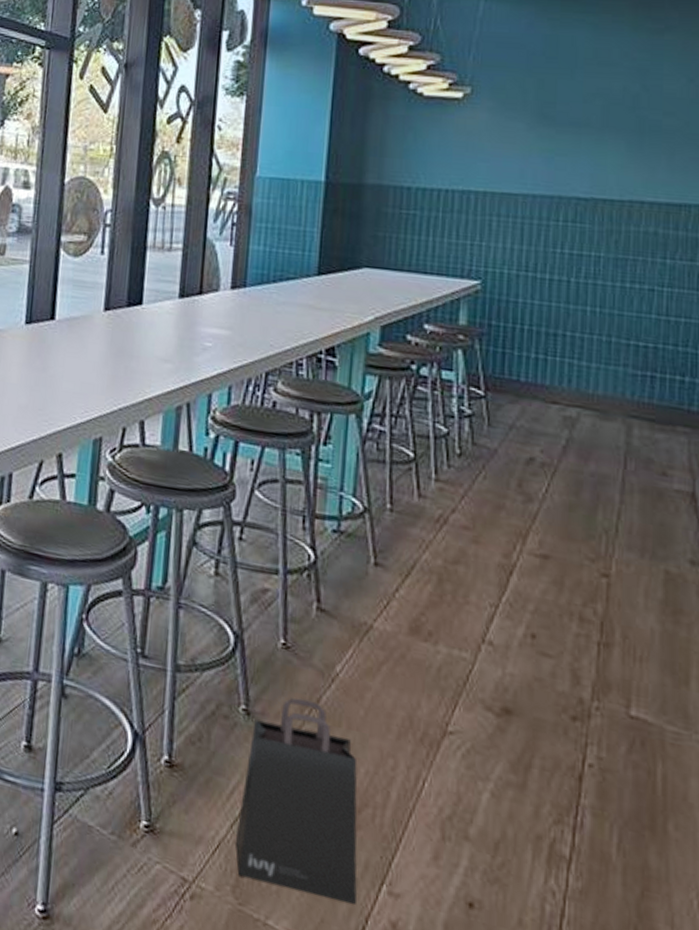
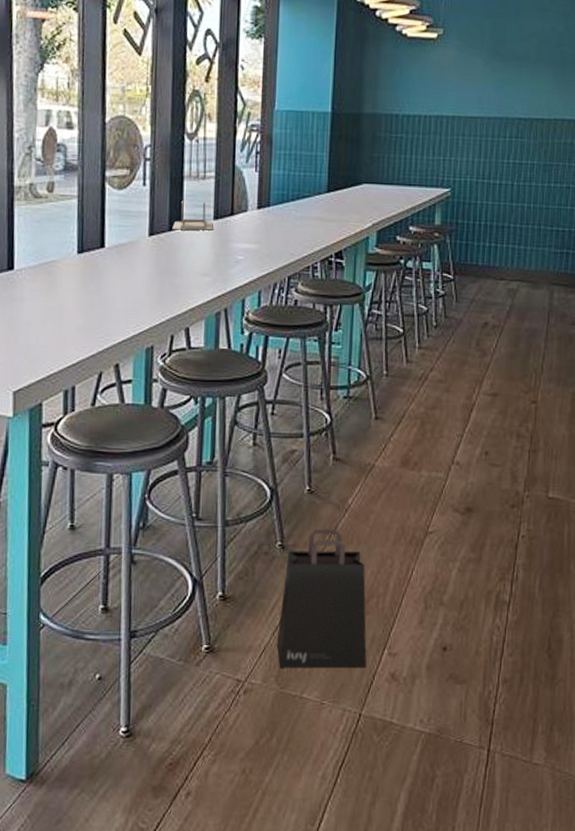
napkin holder: none [130,273,178,310] -> present [172,200,213,231]

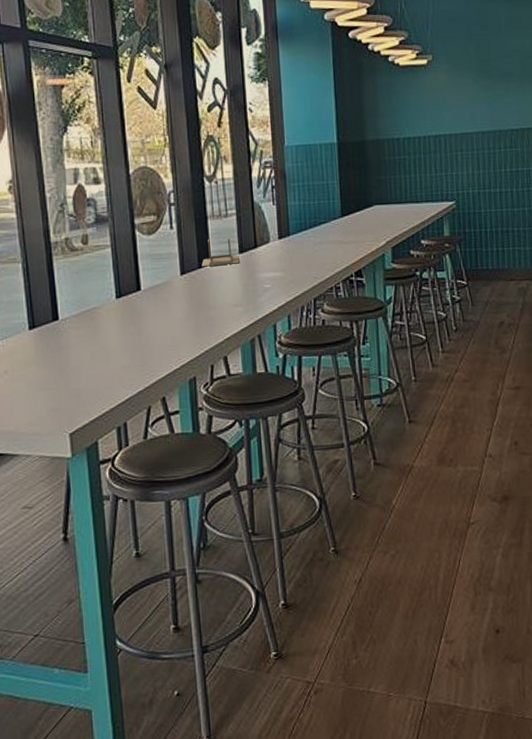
shopping bag: present [276,528,367,669] -> none [340,530,426,667]

